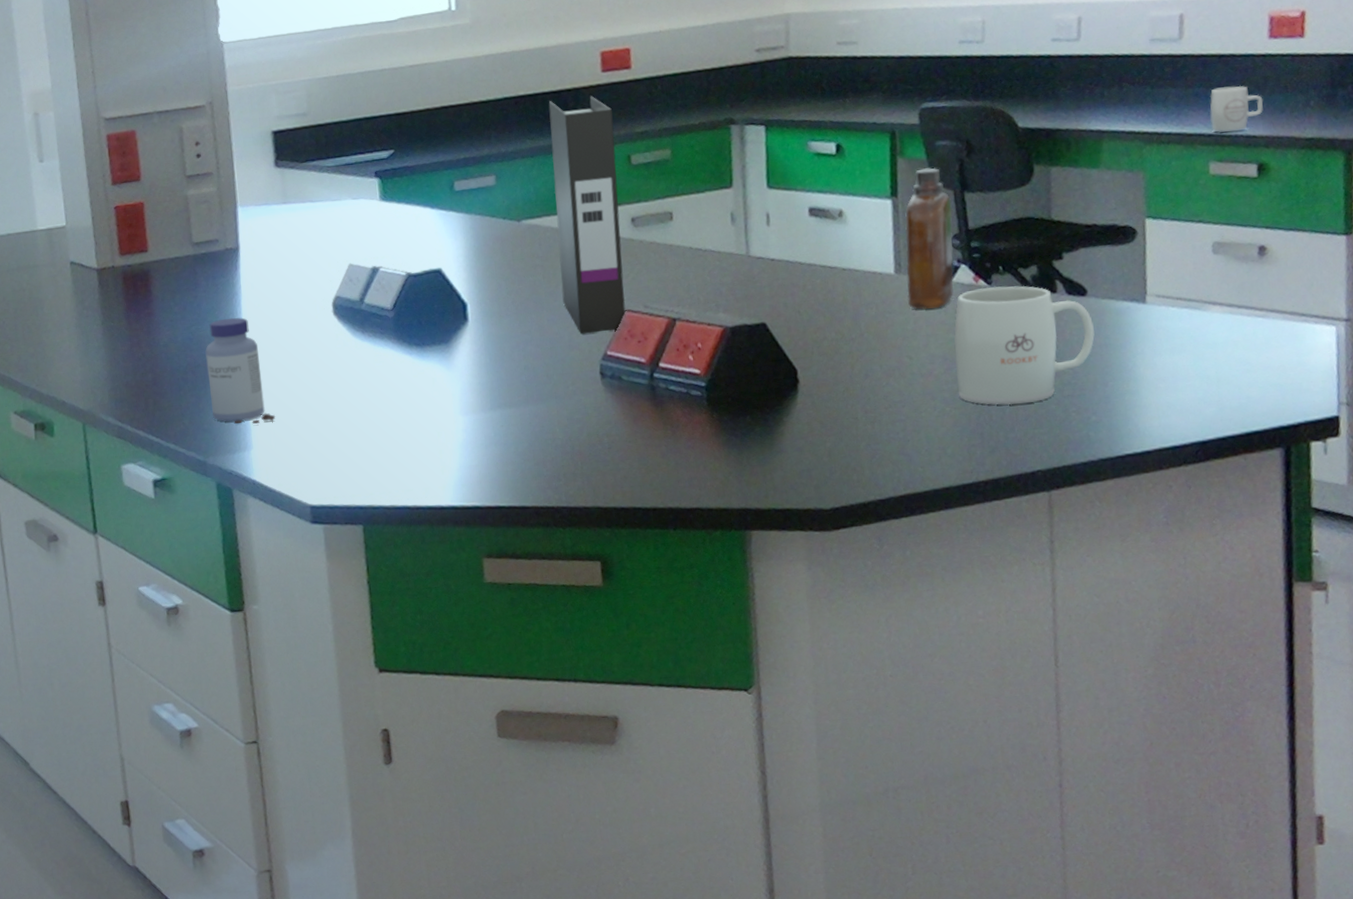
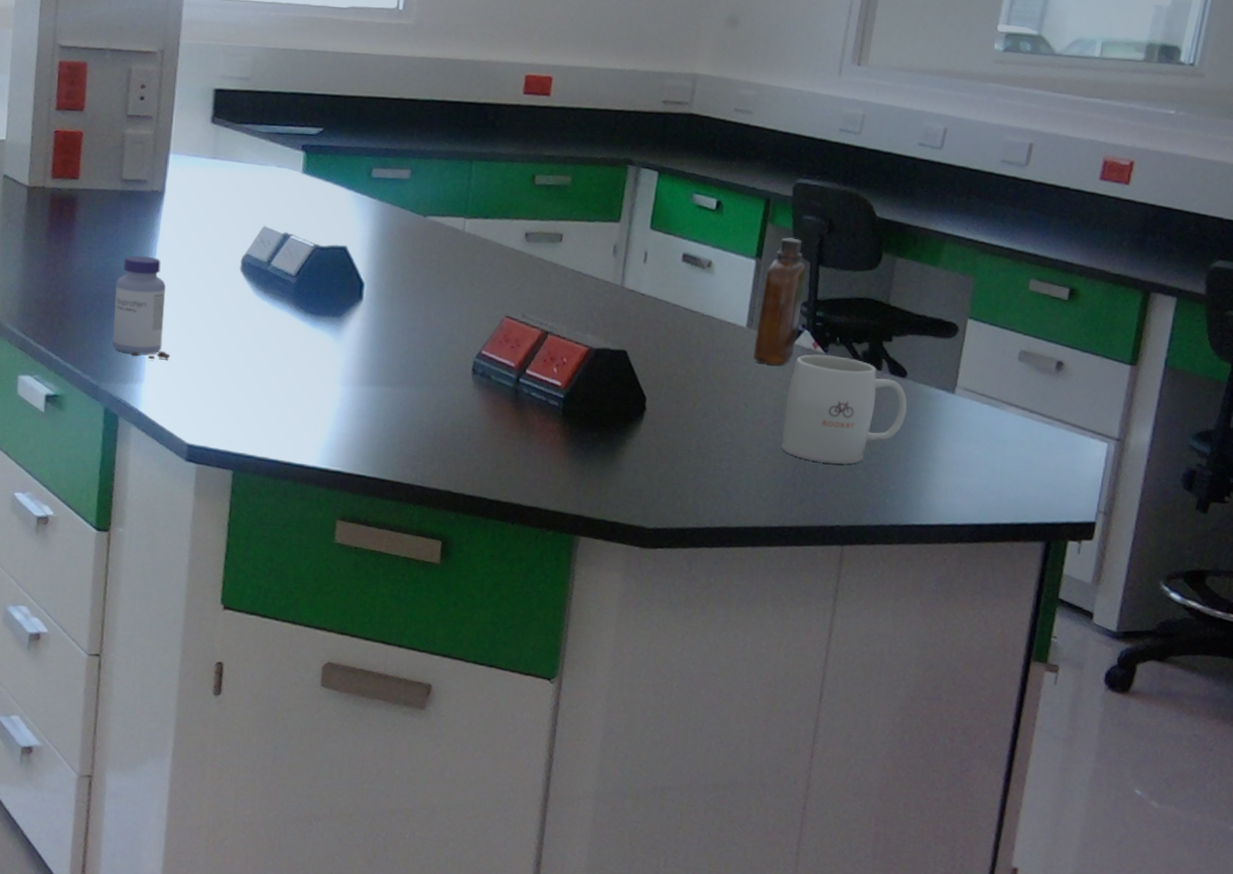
binder: present [548,96,626,333] -> none [451,110,526,333]
mug: present [1209,85,1264,133] -> none [1038,214,1085,257]

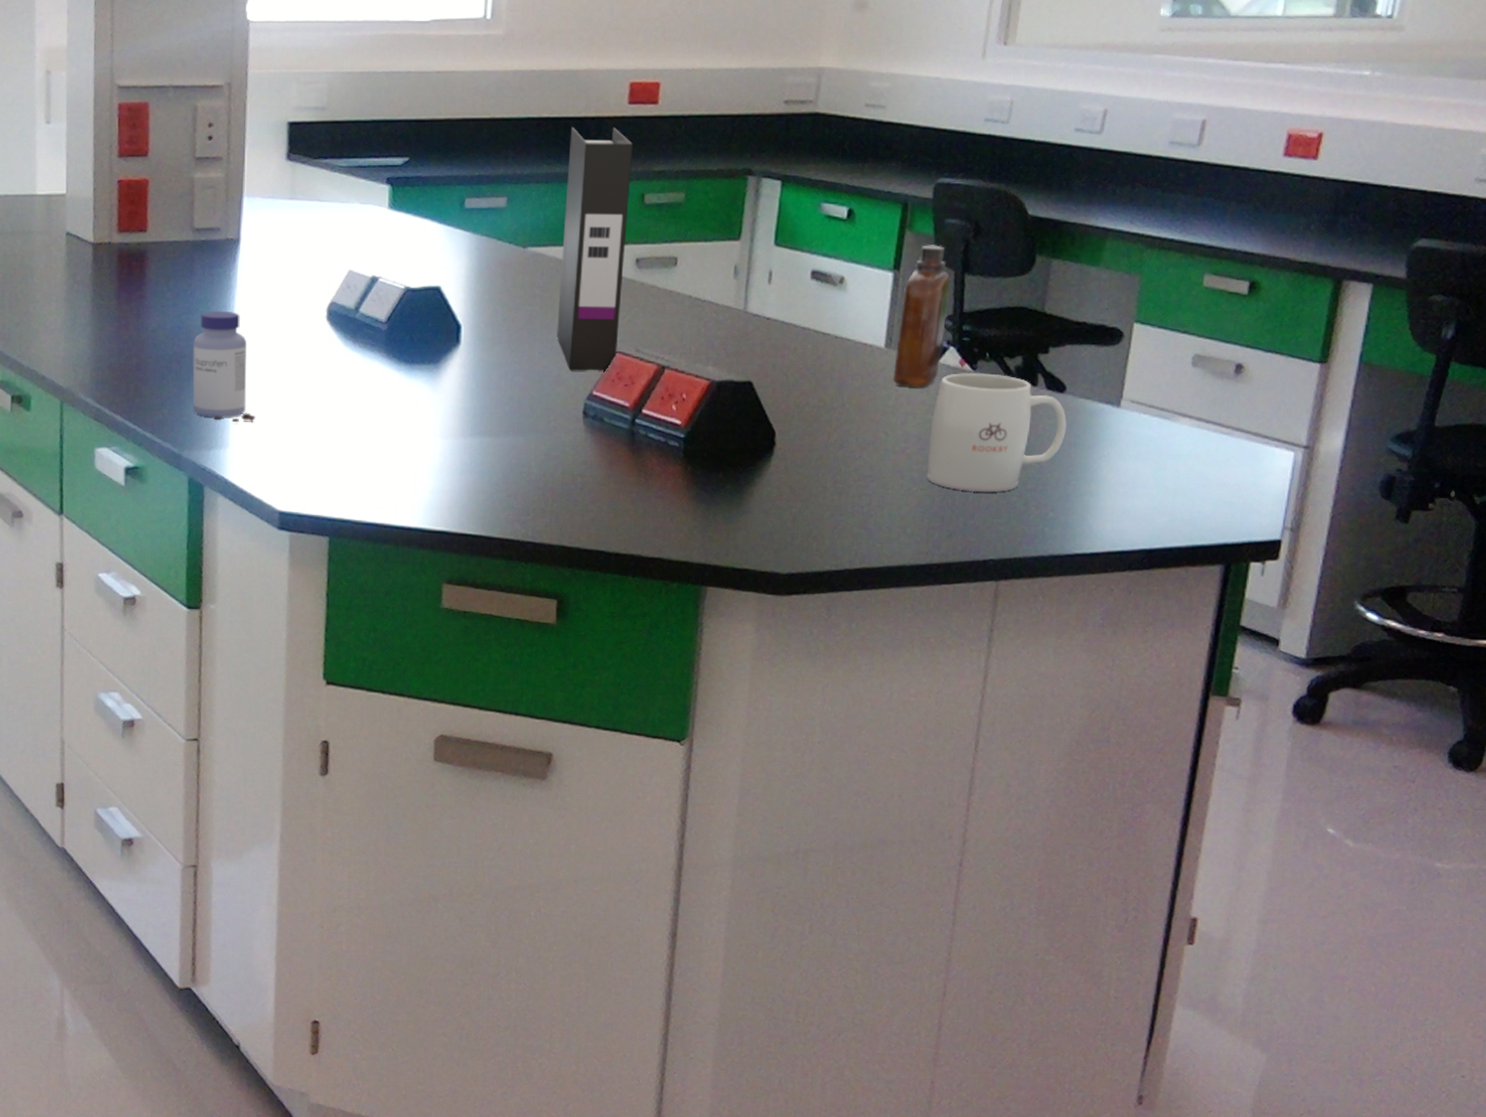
binder: none [451,110,526,333] -> present [557,126,633,371]

